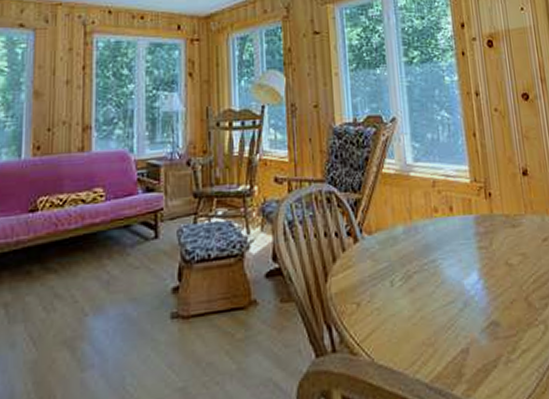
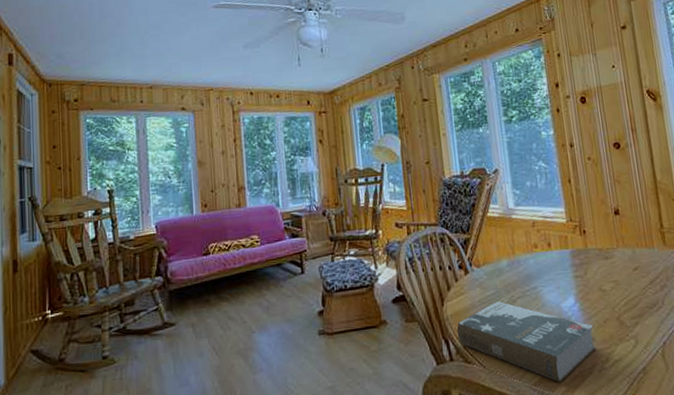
book: none [341,276,502,380] -> present [456,301,597,383]

